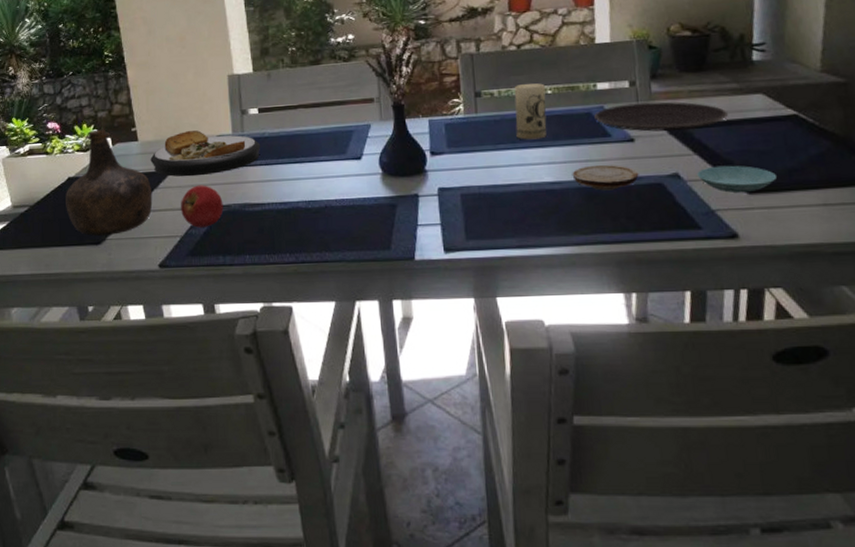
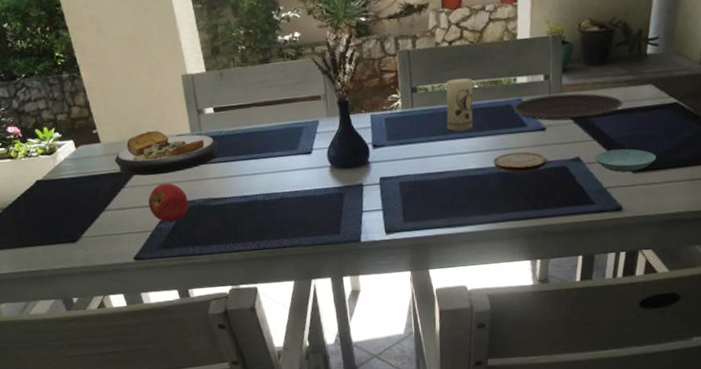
bottle: present [66,129,153,236] -> none [36,132,122,235]

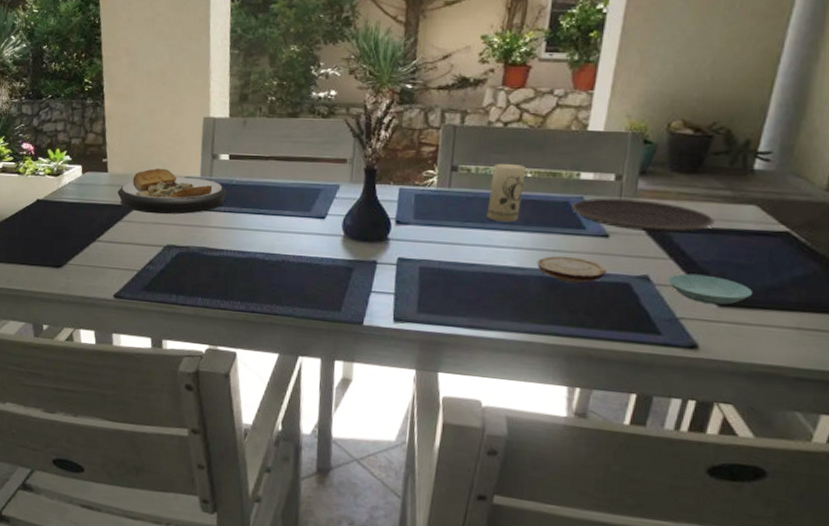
fruit: present [148,183,189,223] -> none [141,223,183,265]

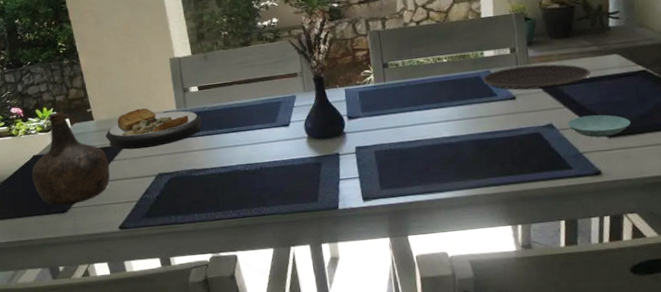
bottle: none [32,156,116,261] -> present [32,111,110,206]
candle: present [487,163,526,222] -> none [416,53,444,103]
wood slice: present [537,256,607,284] -> none [466,119,521,142]

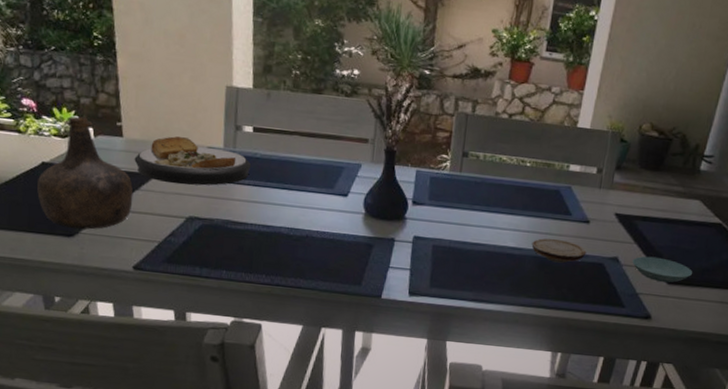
wood slice: none [466,119,521,142] -> present [531,238,587,264]
plate: present [482,64,591,90] -> none [561,188,670,222]

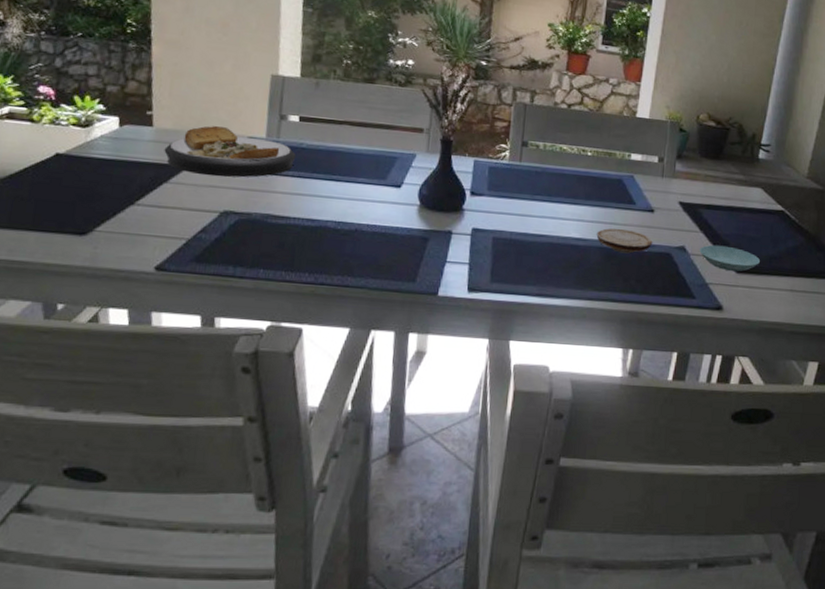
bottle: present [37,116,133,230] -> none [47,104,161,227]

